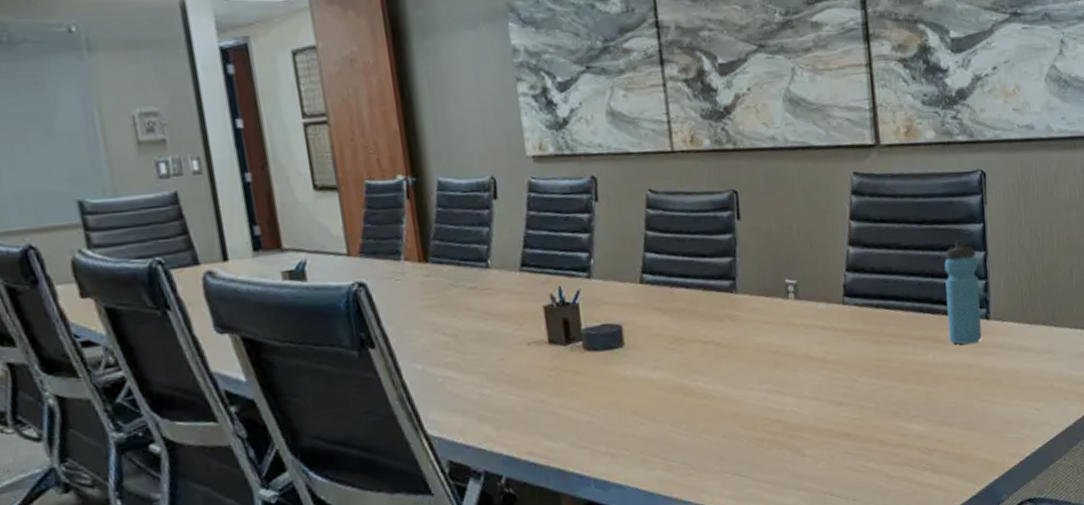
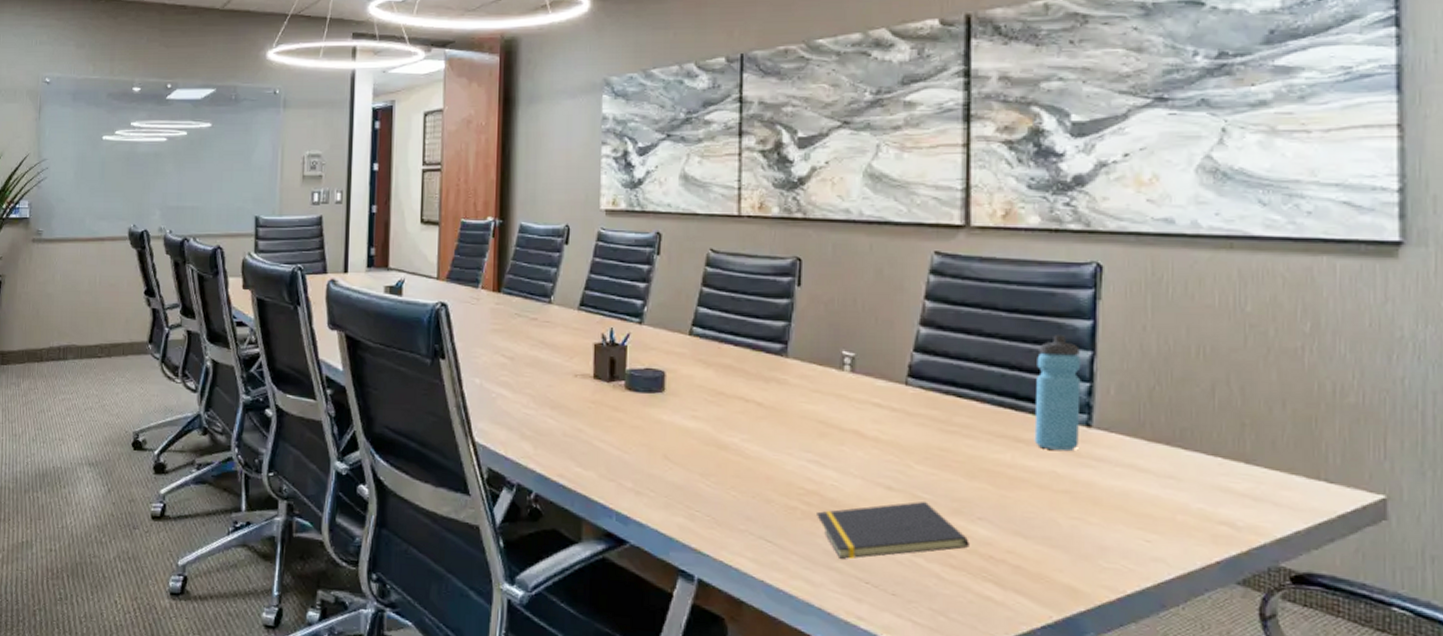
notepad: none [782,409,909,478] -> present [817,501,969,560]

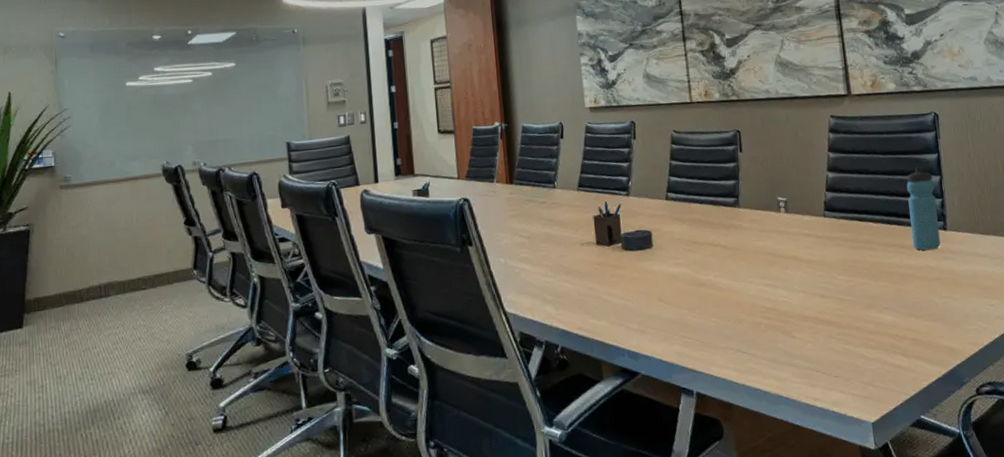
notepad: present [817,501,969,560] -> none [776,302,882,356]

